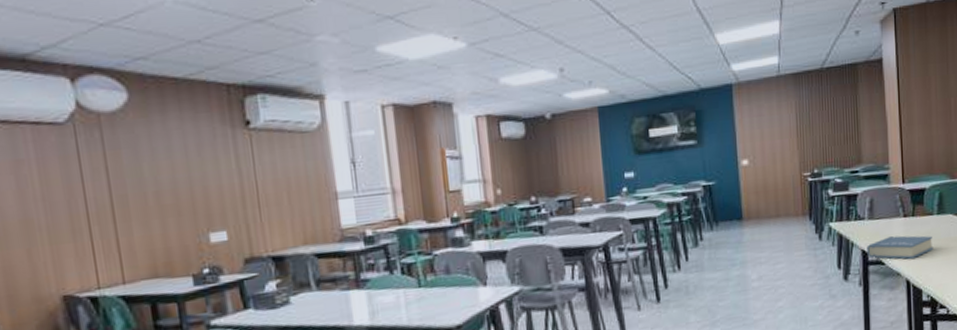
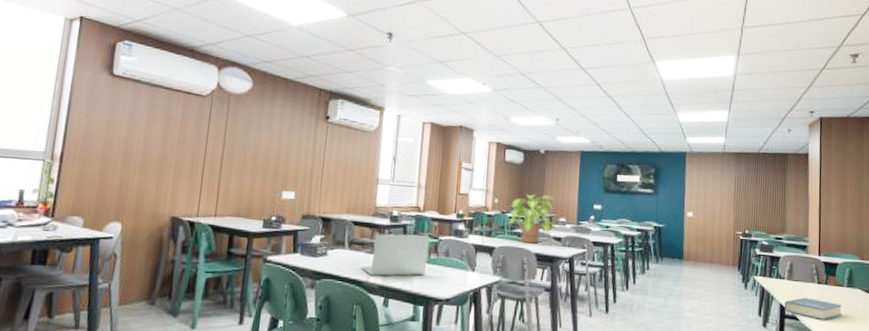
laptop: none [338,251,424,317] -> present [361,234,430,276]
plant: none [514,172,581,238] -> present [507,194,556,244]

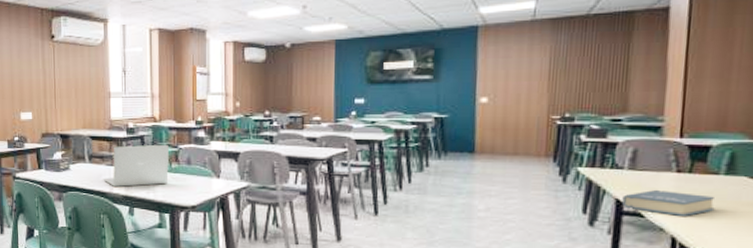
plant: present [507,194,556,244] -> none [251,93,310,146]

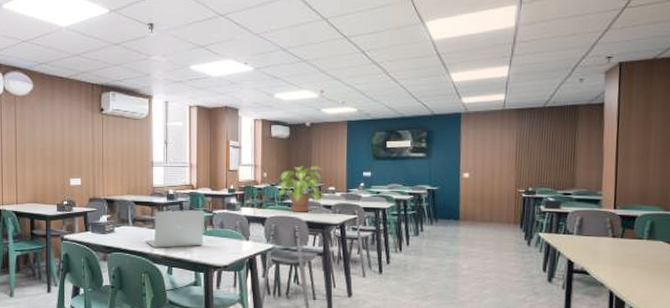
plant: none [251,93,310,146] -> present [276,166,326,212]
book: present [622,190,715,217] -> none [572,252,641,275]

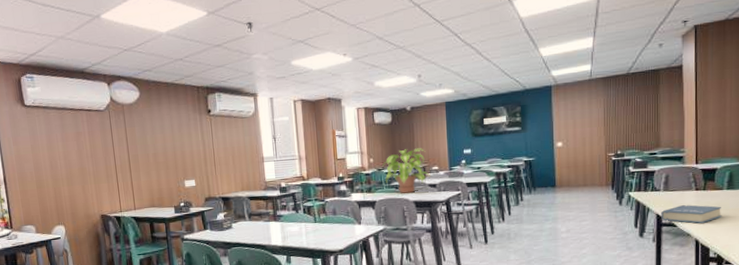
laptop: present [145,209,204,248] -> none [262,199,318,239]
book: none [572,252,641,275] -> present [661,205,722,224]

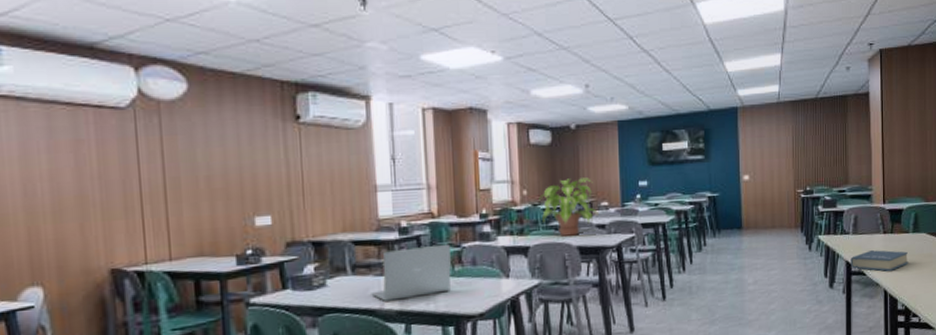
laptop: none [262,199,318,239] -> present [371,243,451,301]

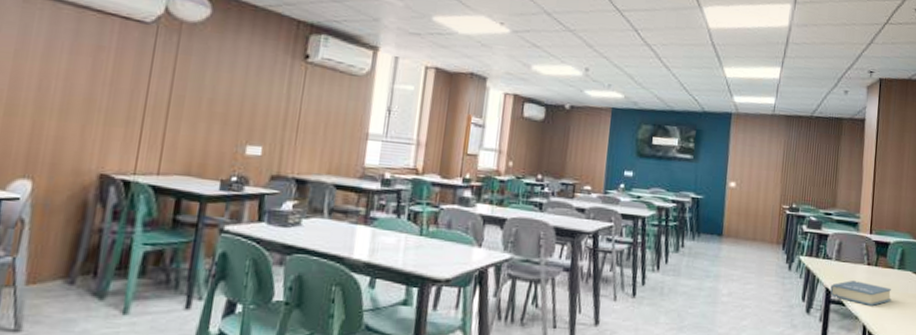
laptop: present [371,243,451,301] -> none [342,200,429,252]
plant: present [539,177,598,237] -> none [523,157,580,215]

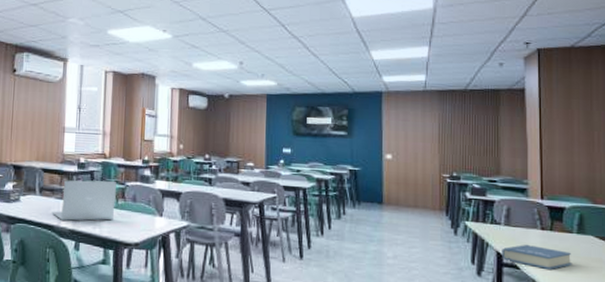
laptop: none [342,200,429,252] -> present [52,180,116,221]

